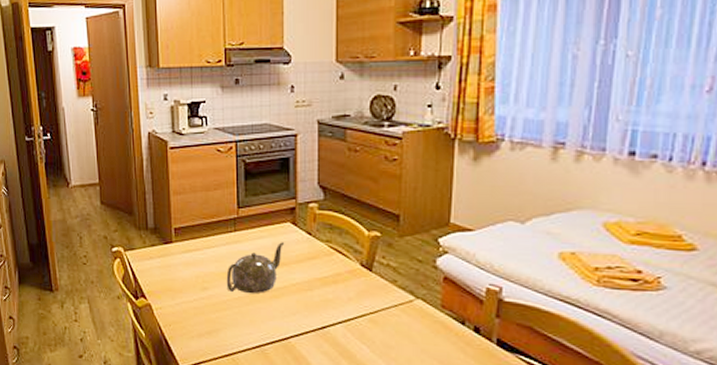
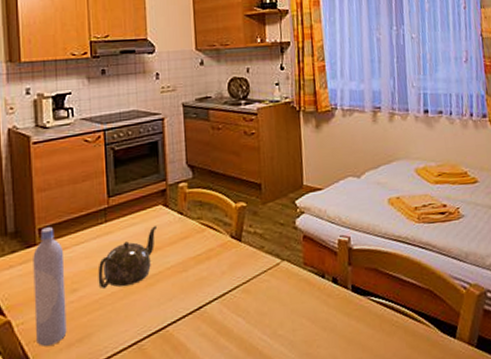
bottle: none [169,228,198,332] -> present [33,227,67,346]

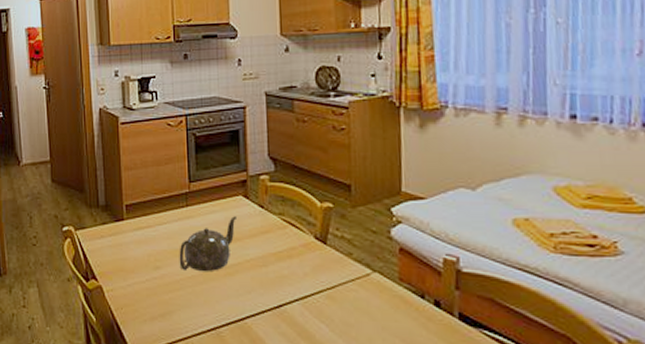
bottle: present [33,227,67,346] -> none [121,204,151,315]

